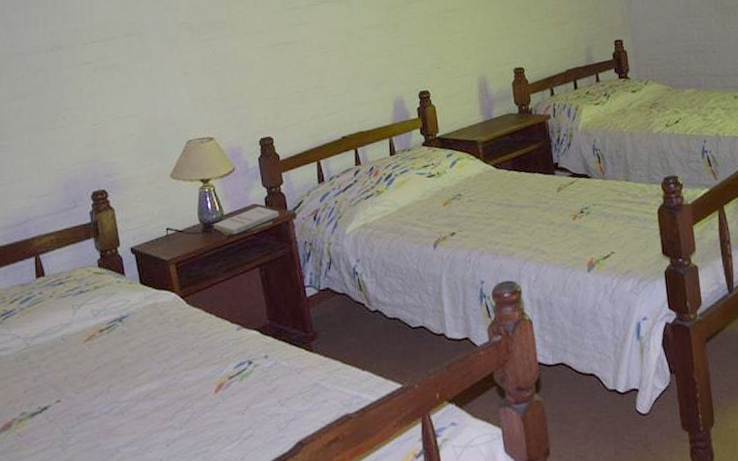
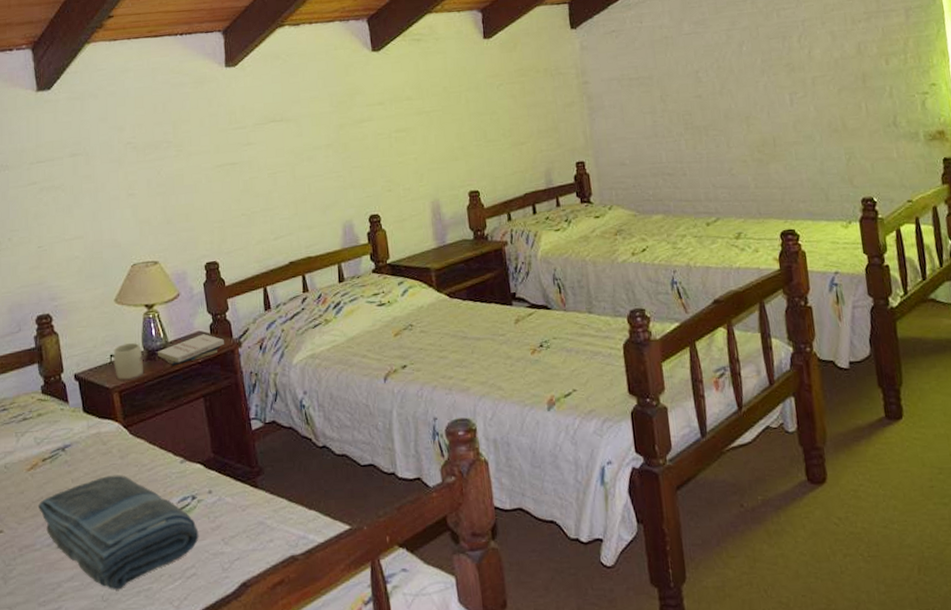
towel: none [95,343,256,453] -> present [37,475,199,589]
mug: none [169,216,201,254] -> present [113,342,144,381]

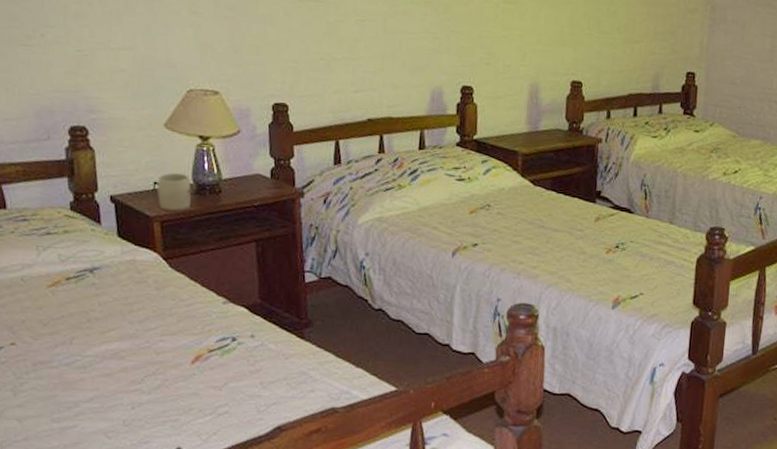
towel: present [37,475,199,589] -> none [57,304,236,416]
books: present [158,334,224,366] -> none [209,177,285,205]

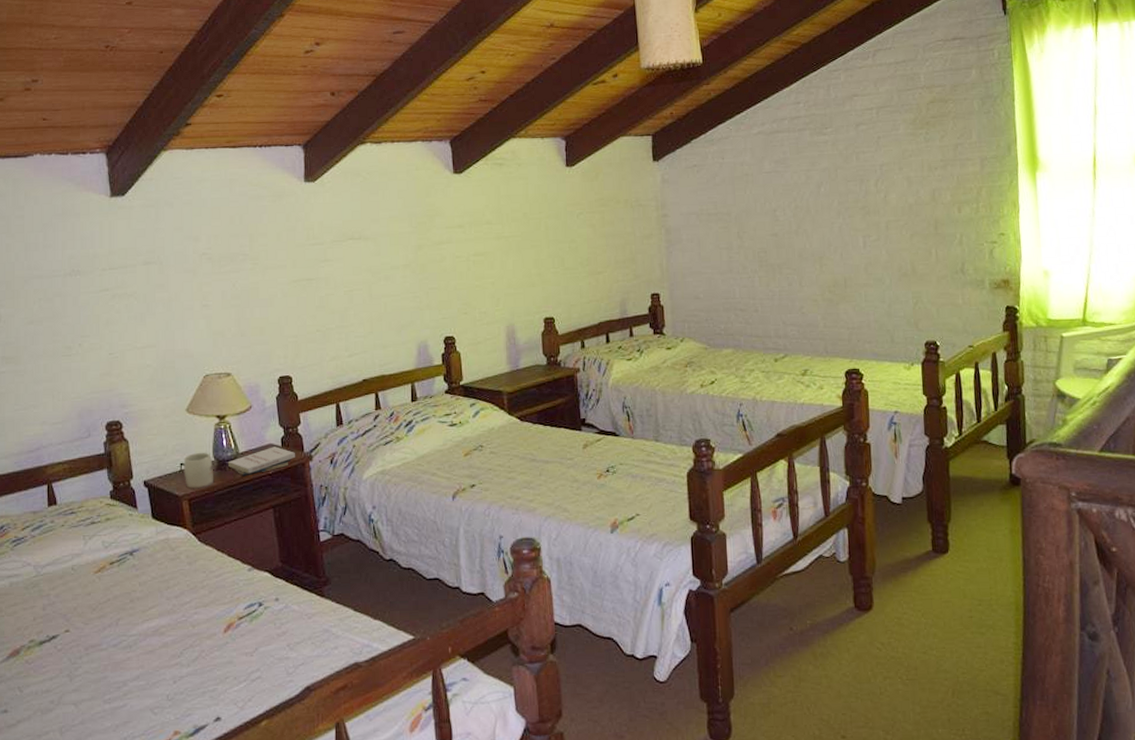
books: none [209,177,285,205] -> present [228,446,295,477]

